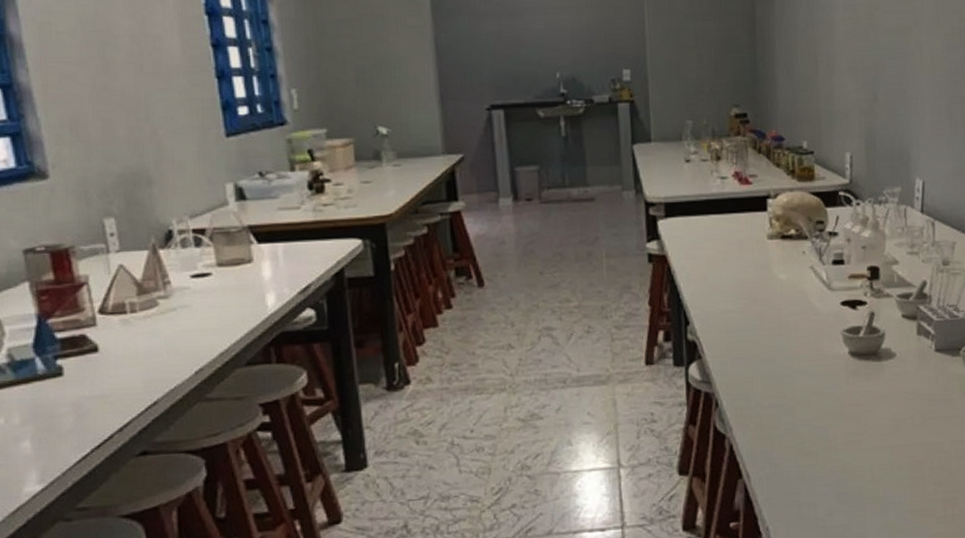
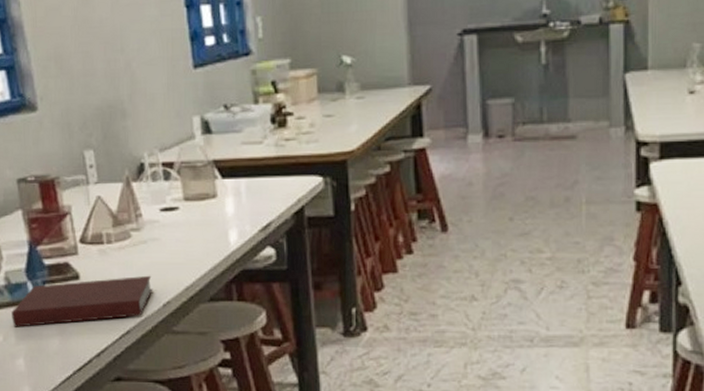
notebook: none [15,343,184,408] -> present [11,275,153,327]

